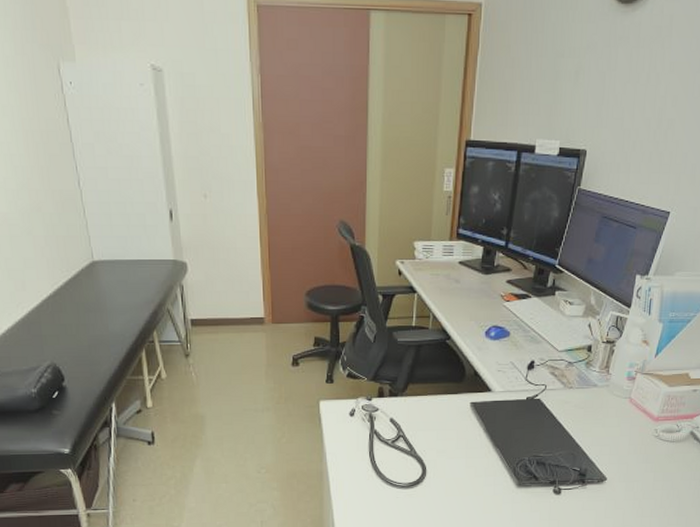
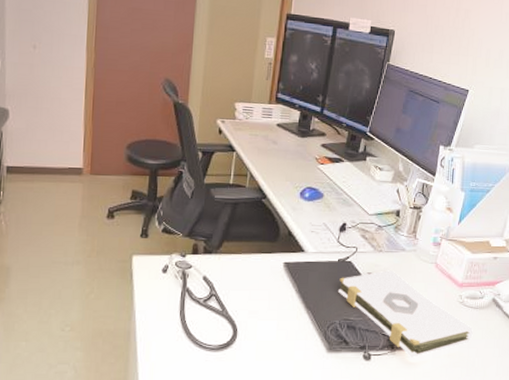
clipboard: none [527,407,669,491] -> present [338,270,473,358]

